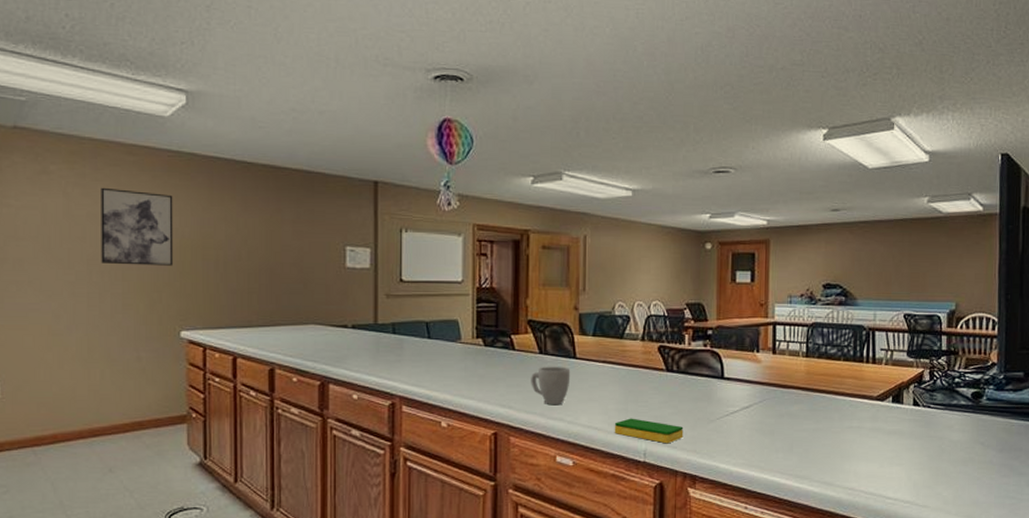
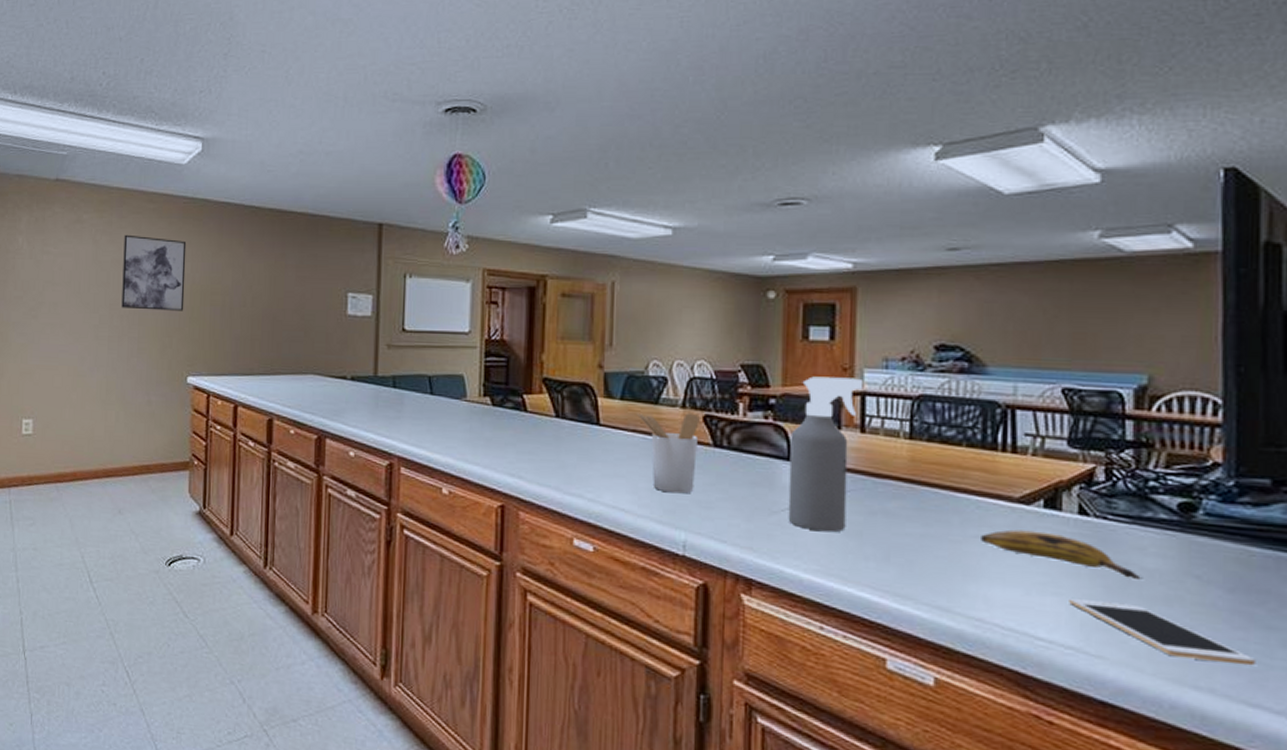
mug: present [531,366,571,404] -> none [545,432,593,478]
utensil holder: none [606,344,655,412] -> present [637,413,700,494]
dish sponge: present [614,418,684,444] -> none [645,500,736,537]
spray bottle: none [722,311,775,433] -> present [788,376,864,533]
banana: none [853,420,951,450] -> present [981,529,1143,581]
cell phone: none [907,466,1013,501] -> present [1069,599,1255,666]

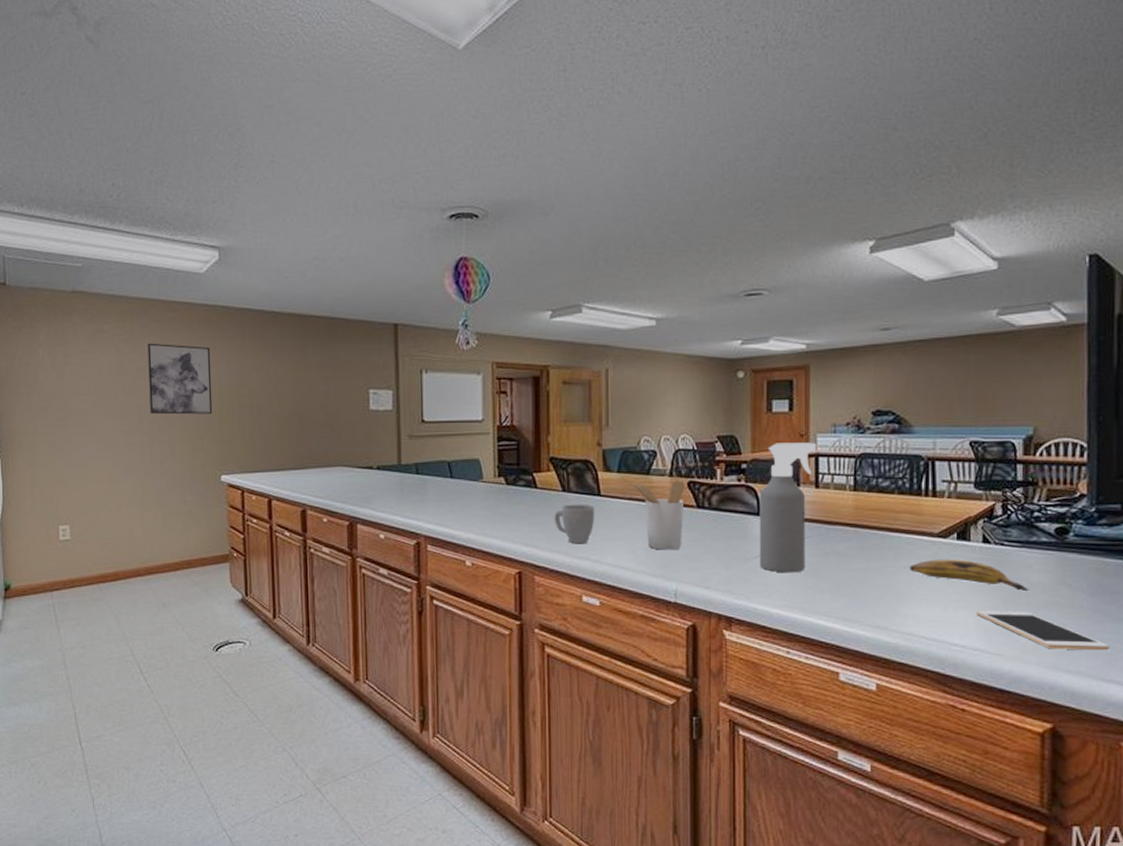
mug: none [545,432,593,478] -> present [554,504,595,543]

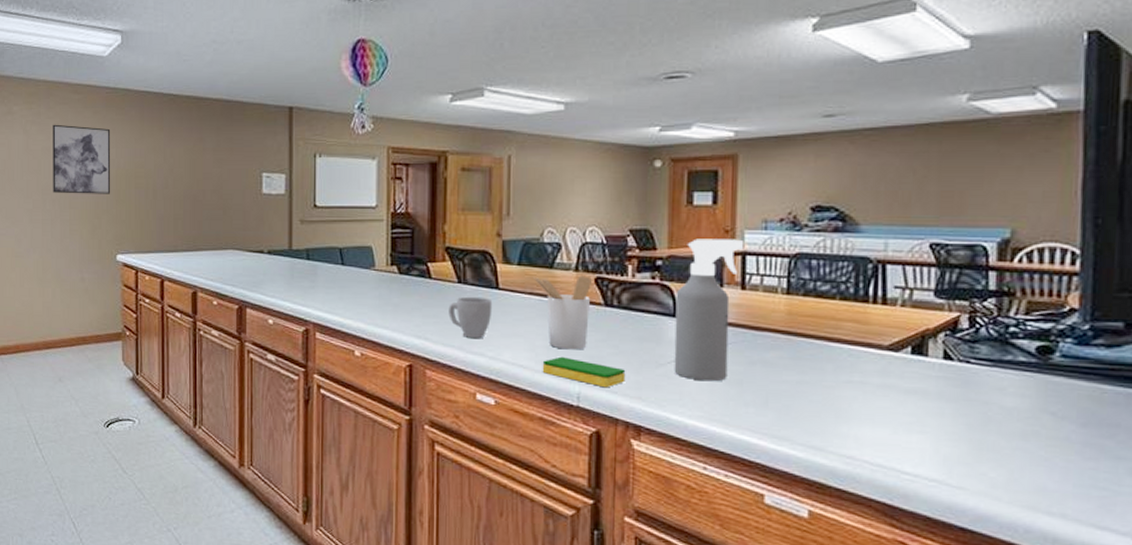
dish sponge: none [642,557,717,584] -> present [542,356,626,388]
banana: present [910,559,1030,592] -> none [852,374,1002,418]
cell phone: present [976,611,1109,651] -> none [933,436,1105,493]

